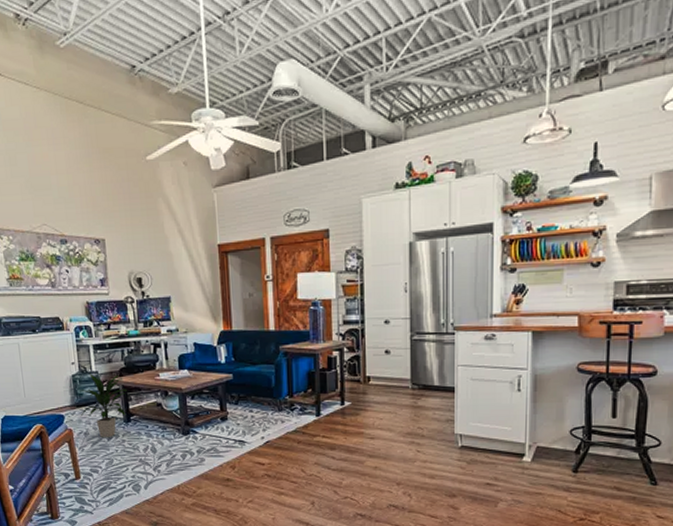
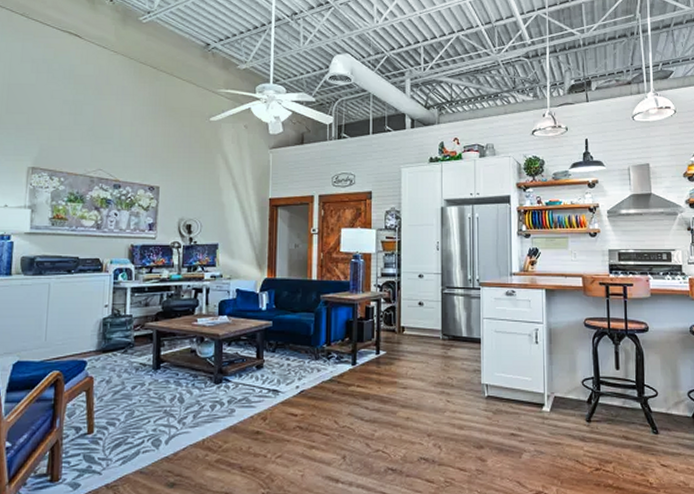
indoor plant: present [80,374,127,437] -> none [105,317,161,386]

